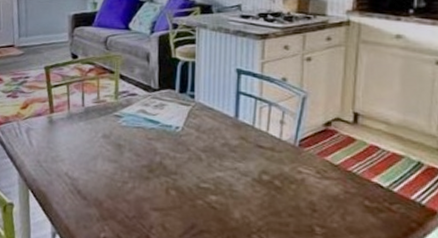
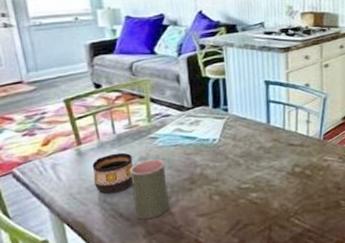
cup: none [59,126,97,167] -> present [92,152,134,194]
cup: none [92,138,126,203] -> present [130,159,169,220]

